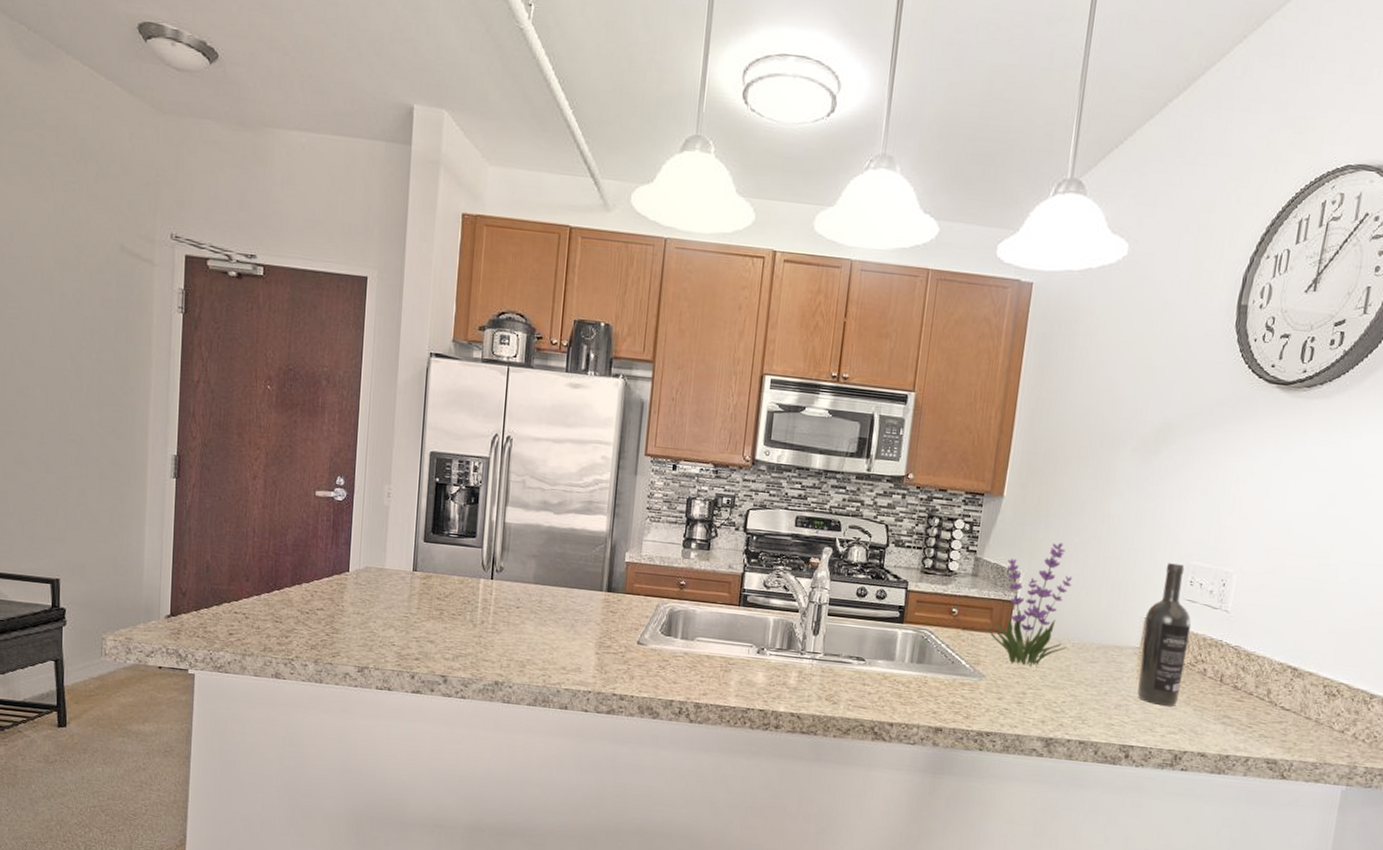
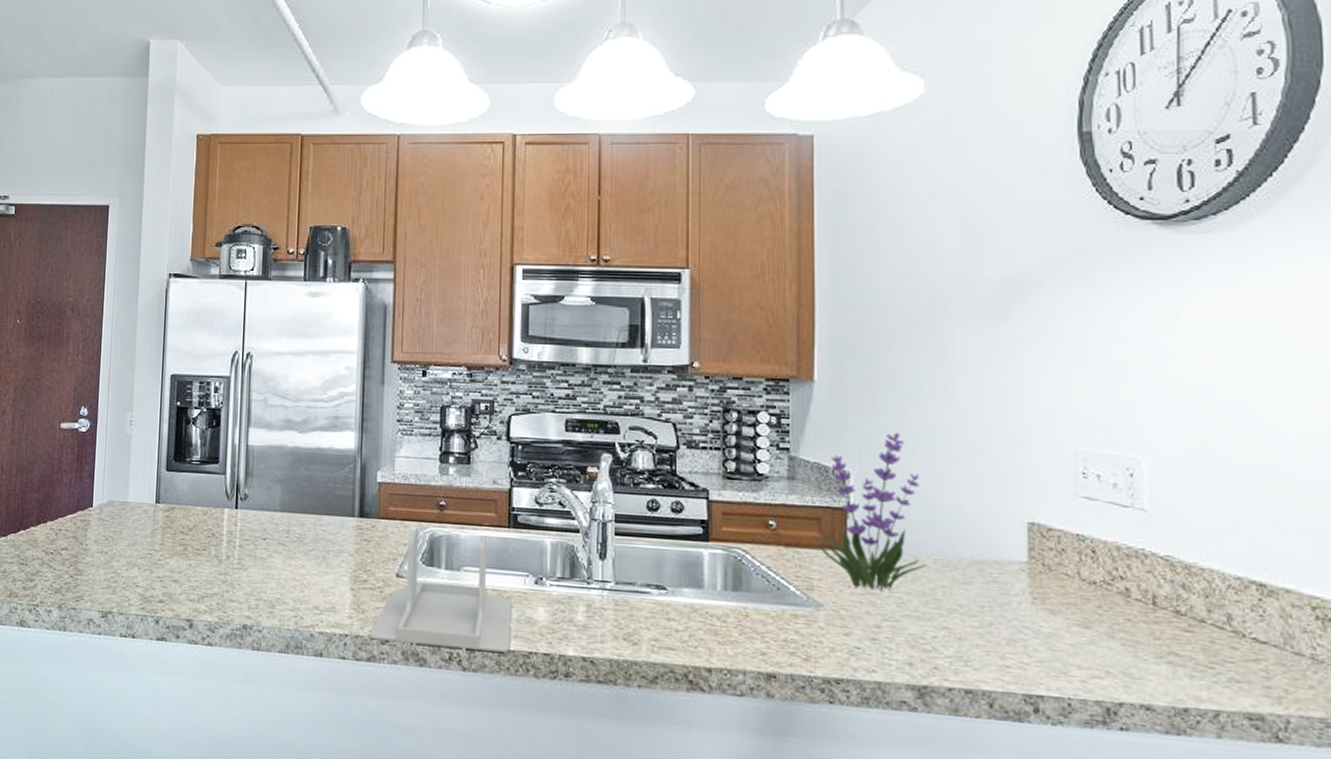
napkin holder: none [609,605,736,708] -> present [368,531,511,653]
wine bottle: present [1137,562,1192,706] -> none [1027,449,1097,640]

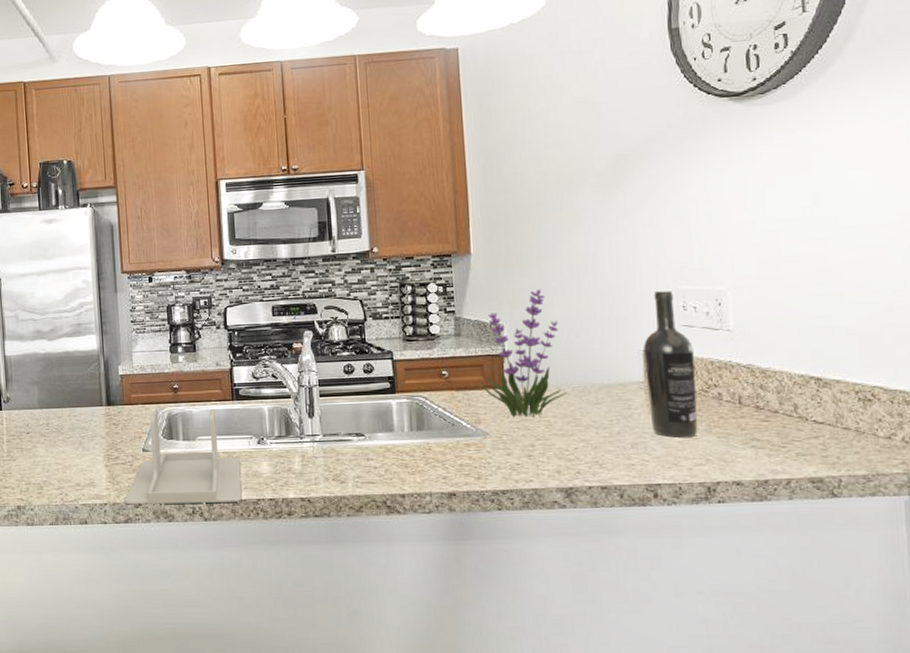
wine bottle: none [1027,449,1097,640] -> present [643,290,699,437]

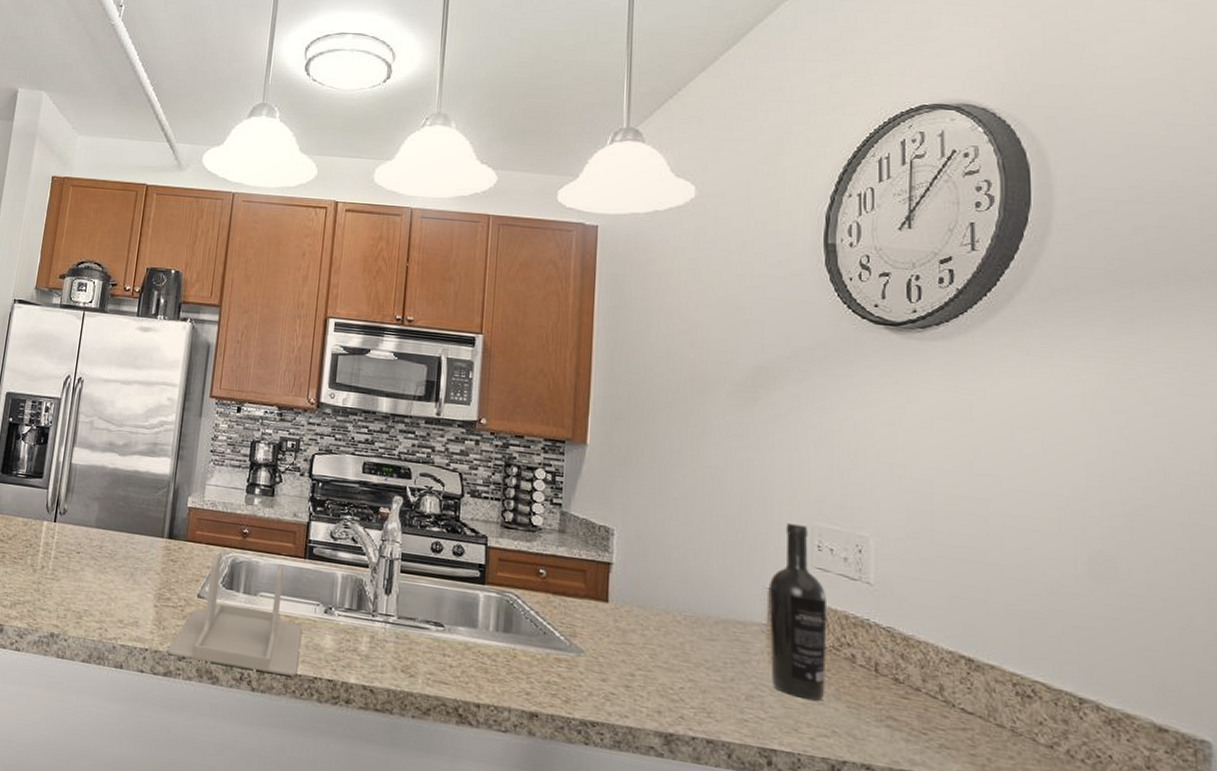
plant: present [478,289,568,418] -> none [579,496,678,642]

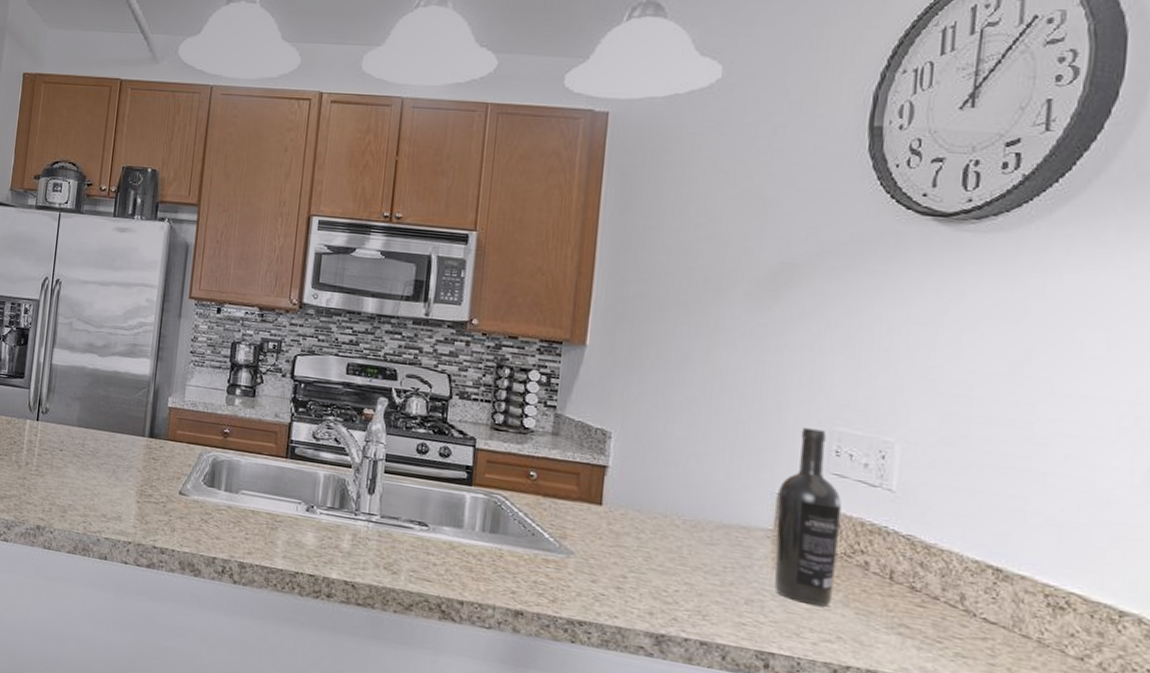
napkin holder: present [166,555,302,676] -> none [149,453,283,571]

